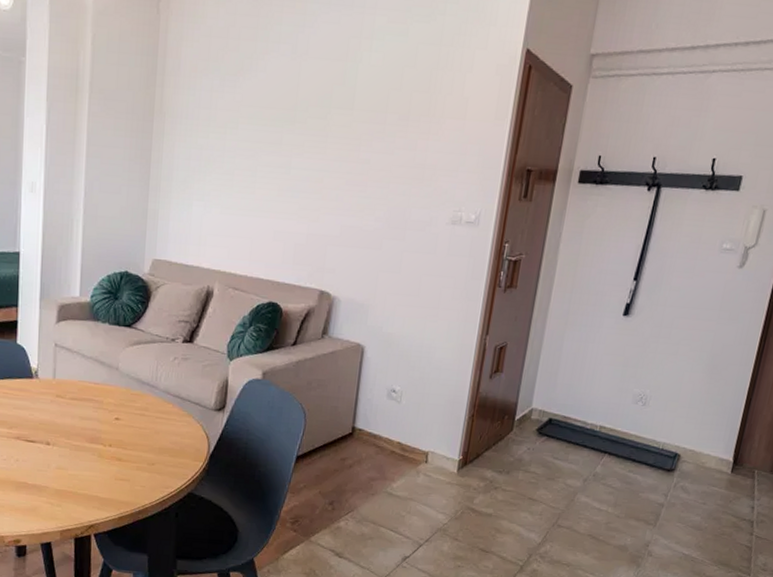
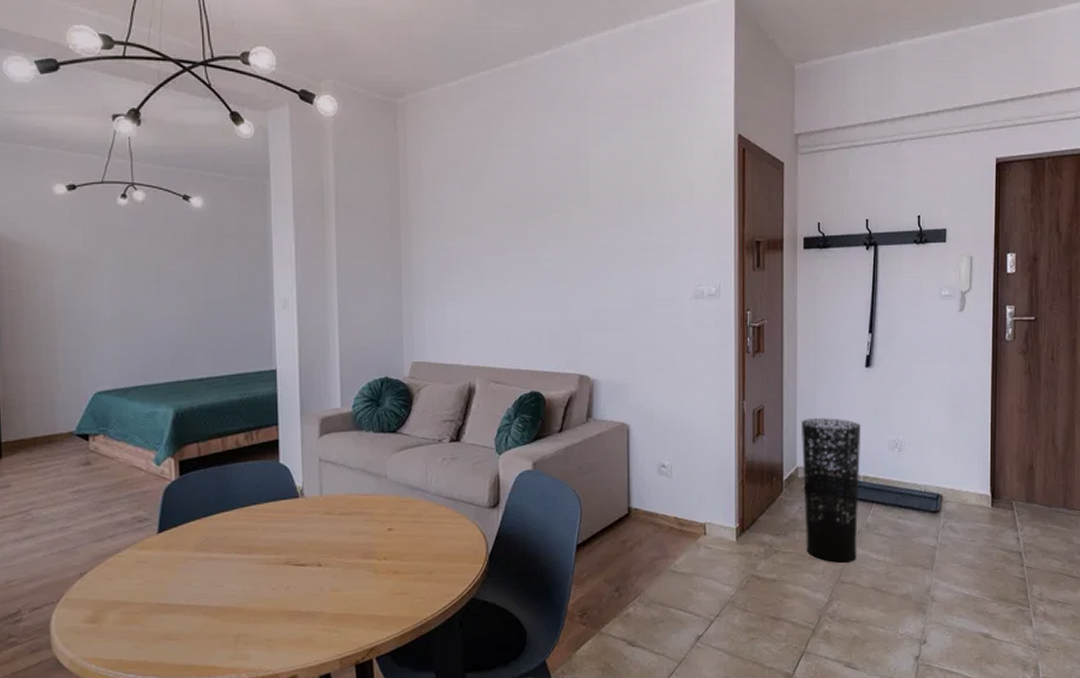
umbrella stand: none [527,361,608,509] -> present [802,417,861,563]

